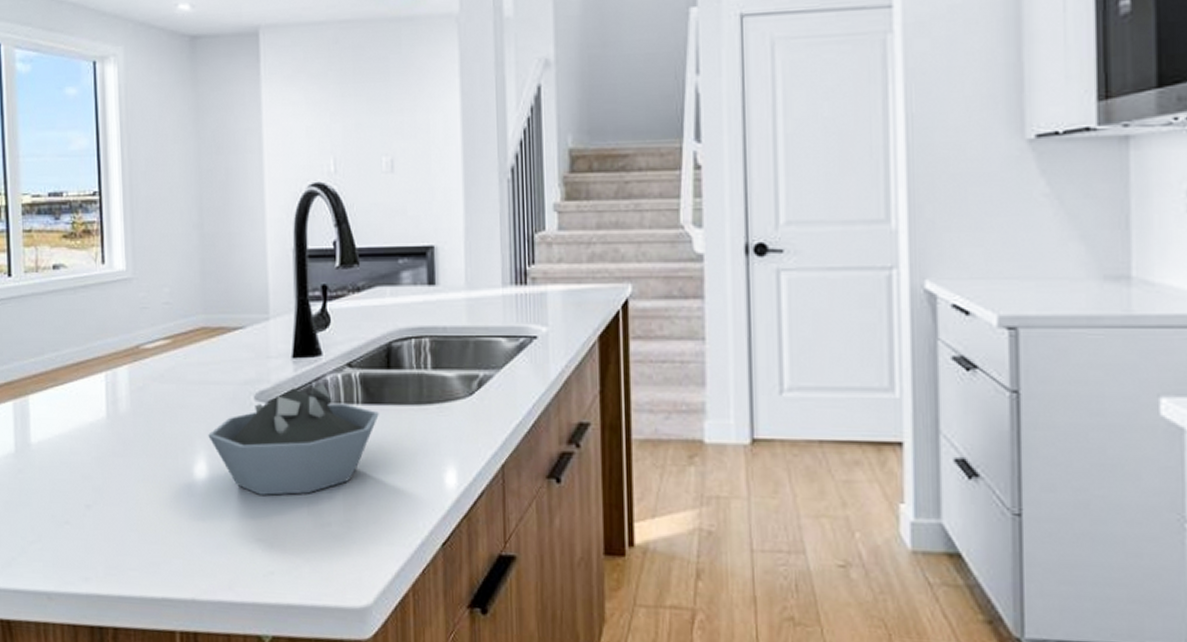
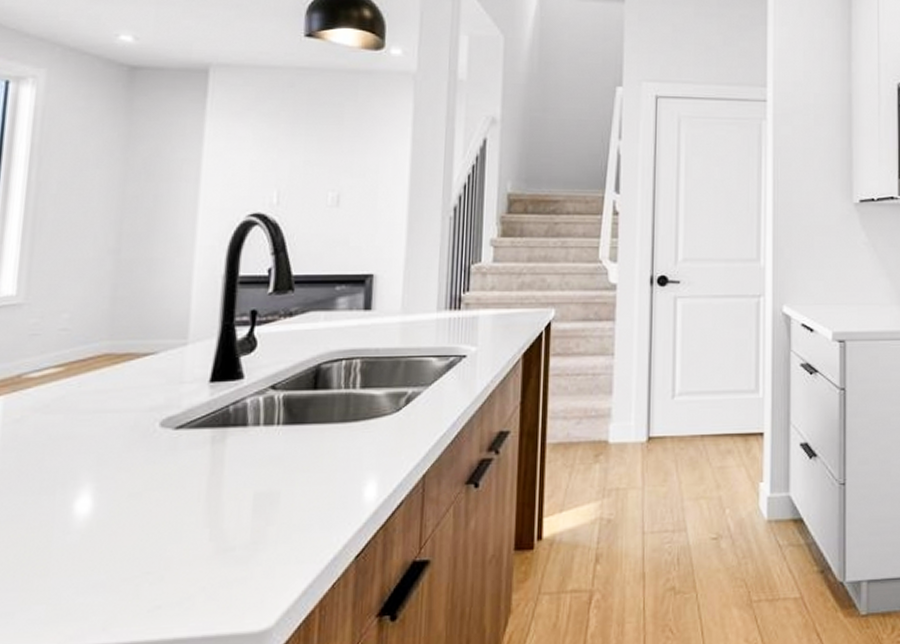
bowl: present [208,382,379,495] -> none [98,406,301,525]

